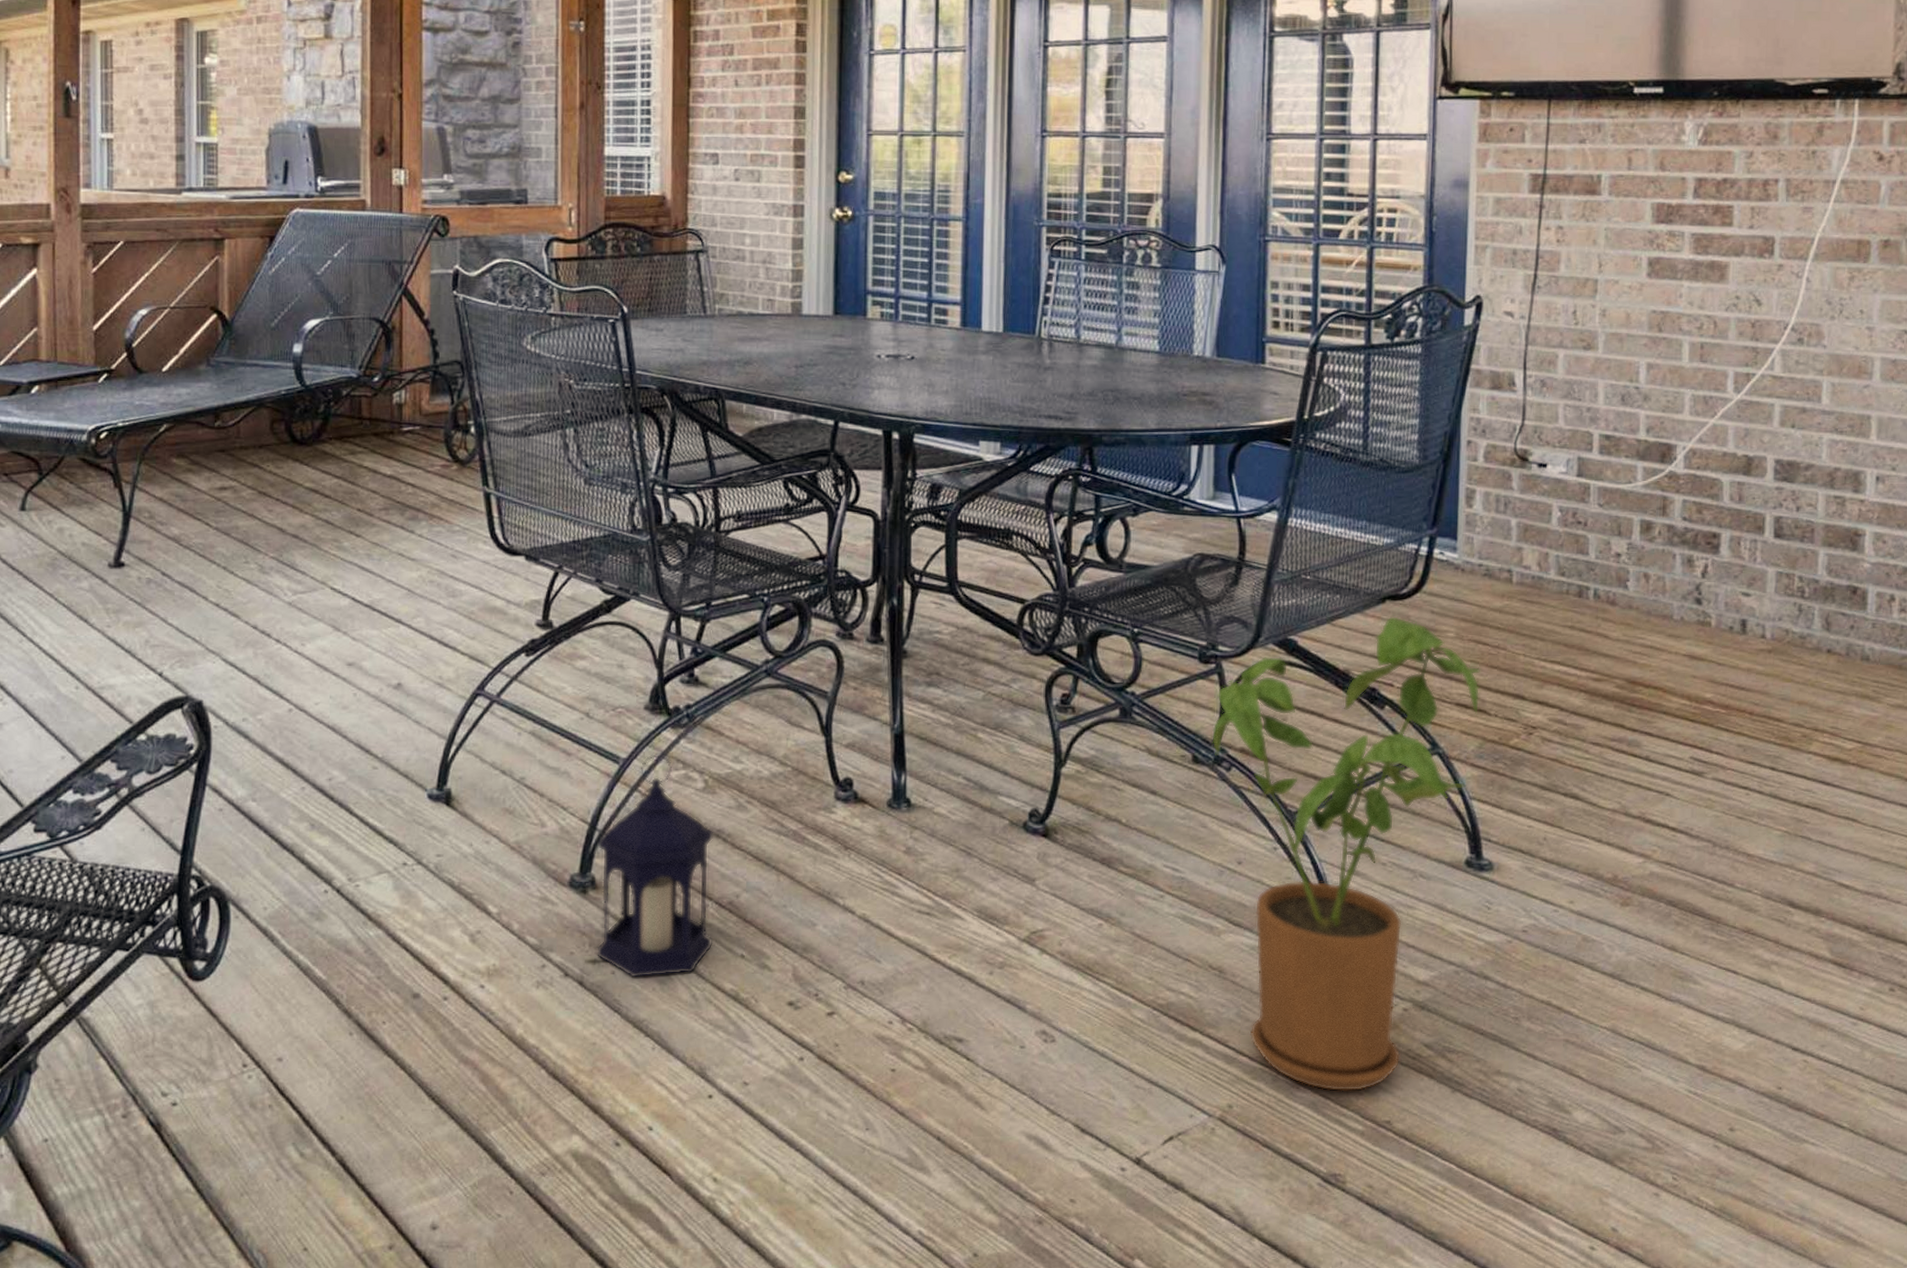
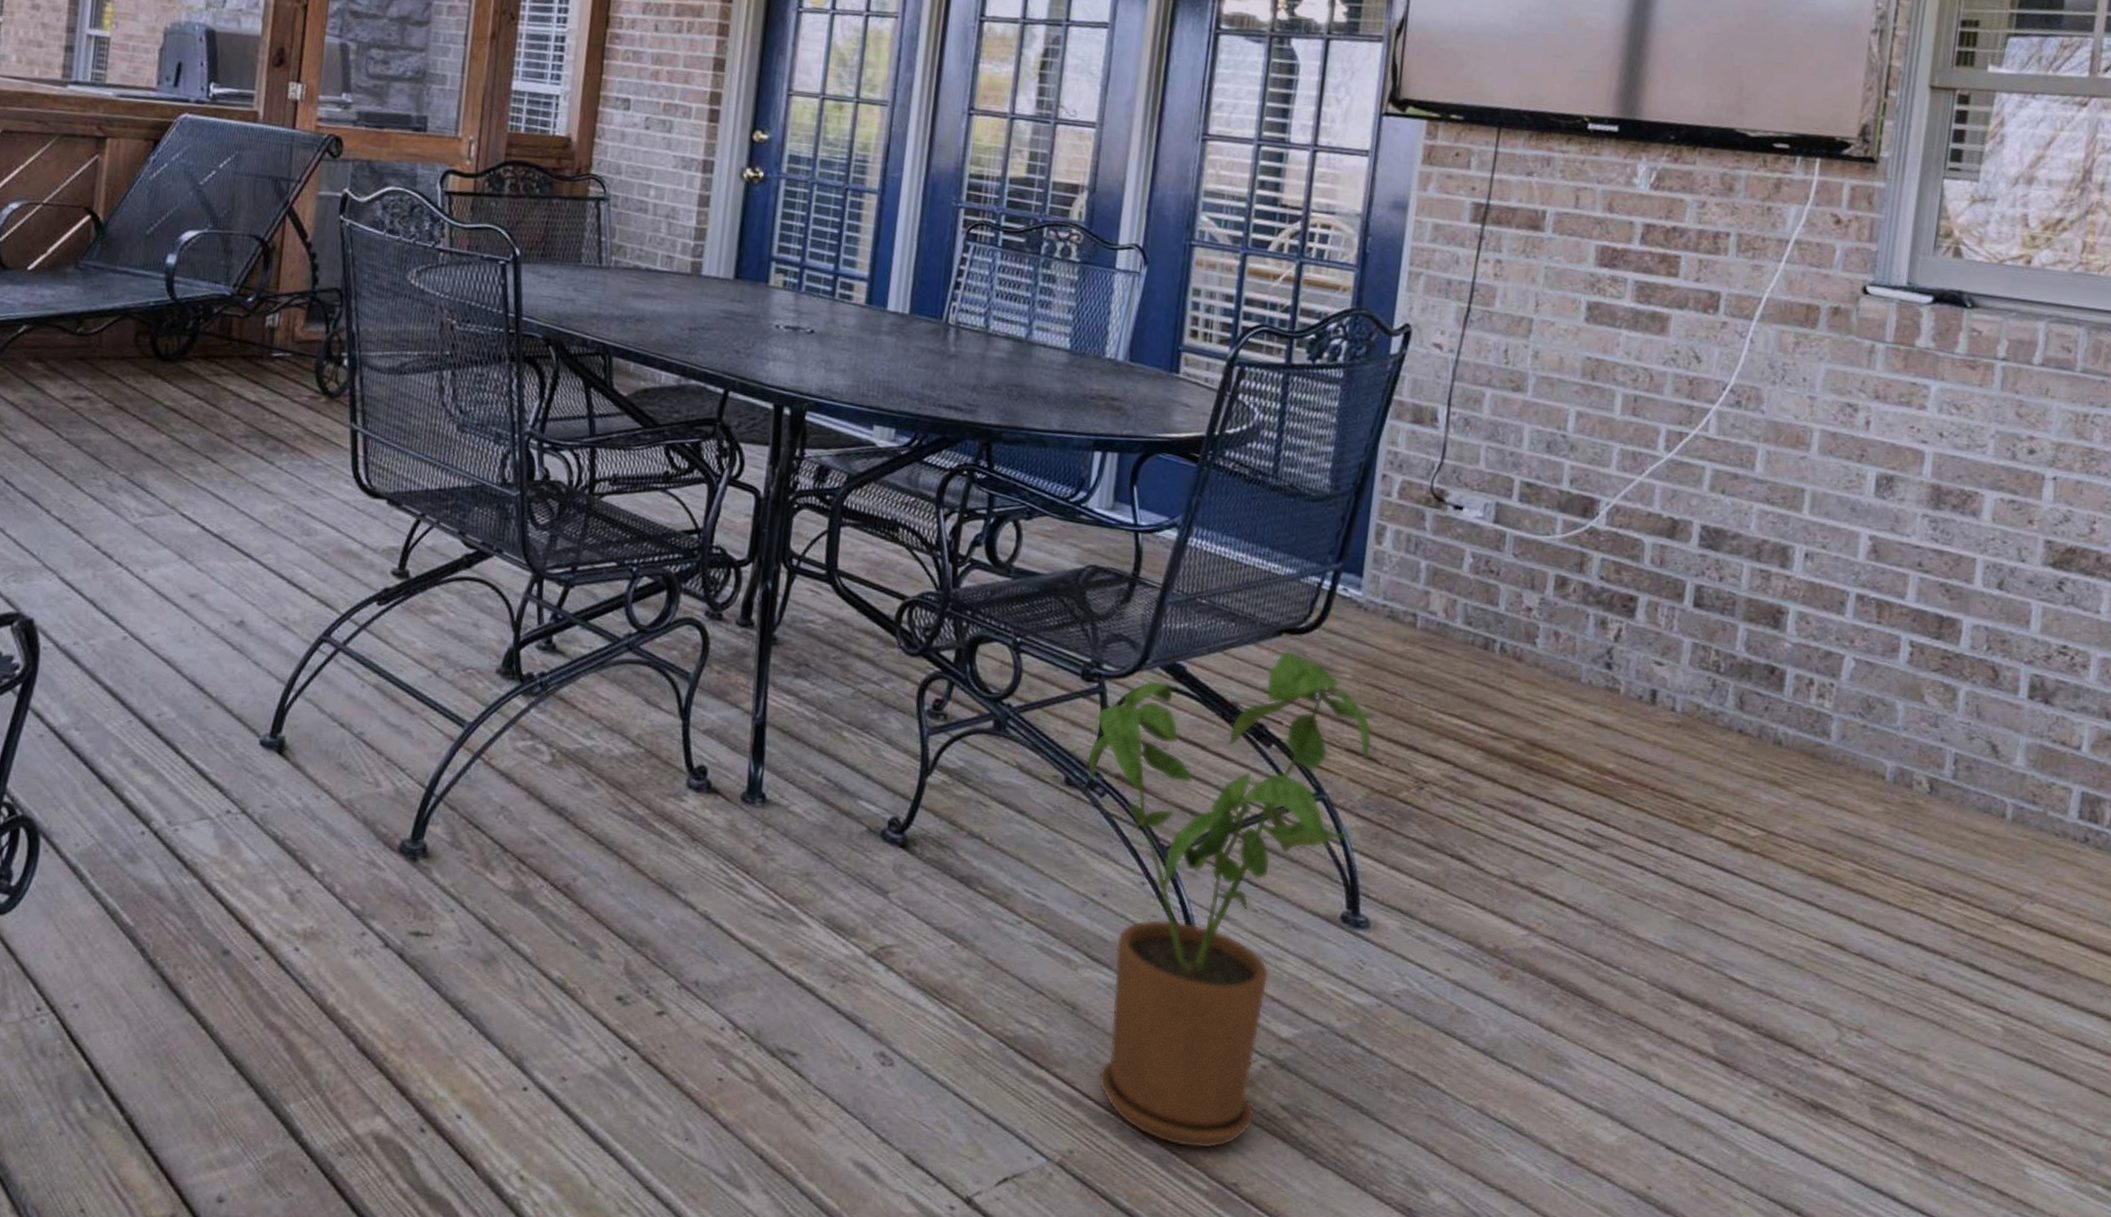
lantern: present [595,754,714,978] -> none [419,720,556,957]

